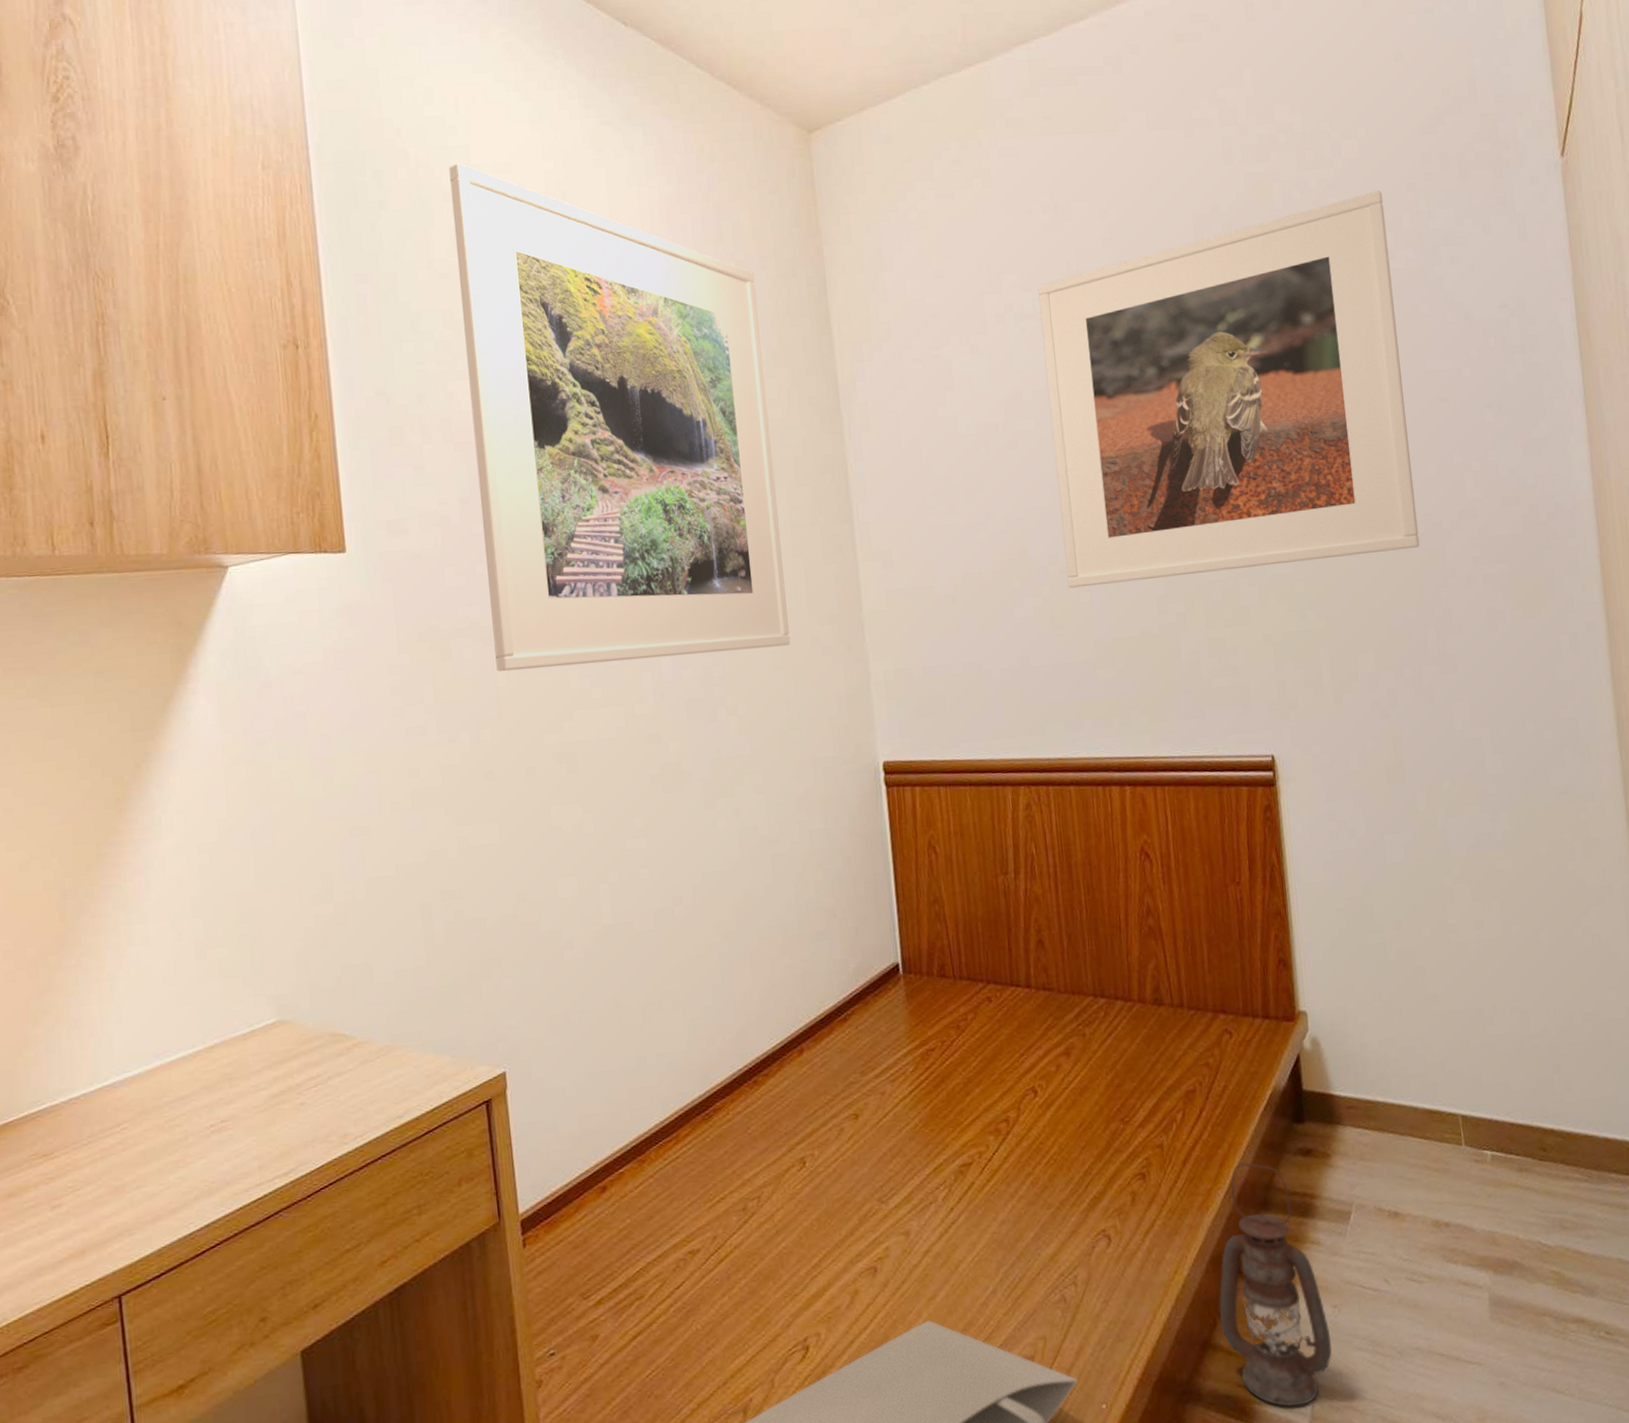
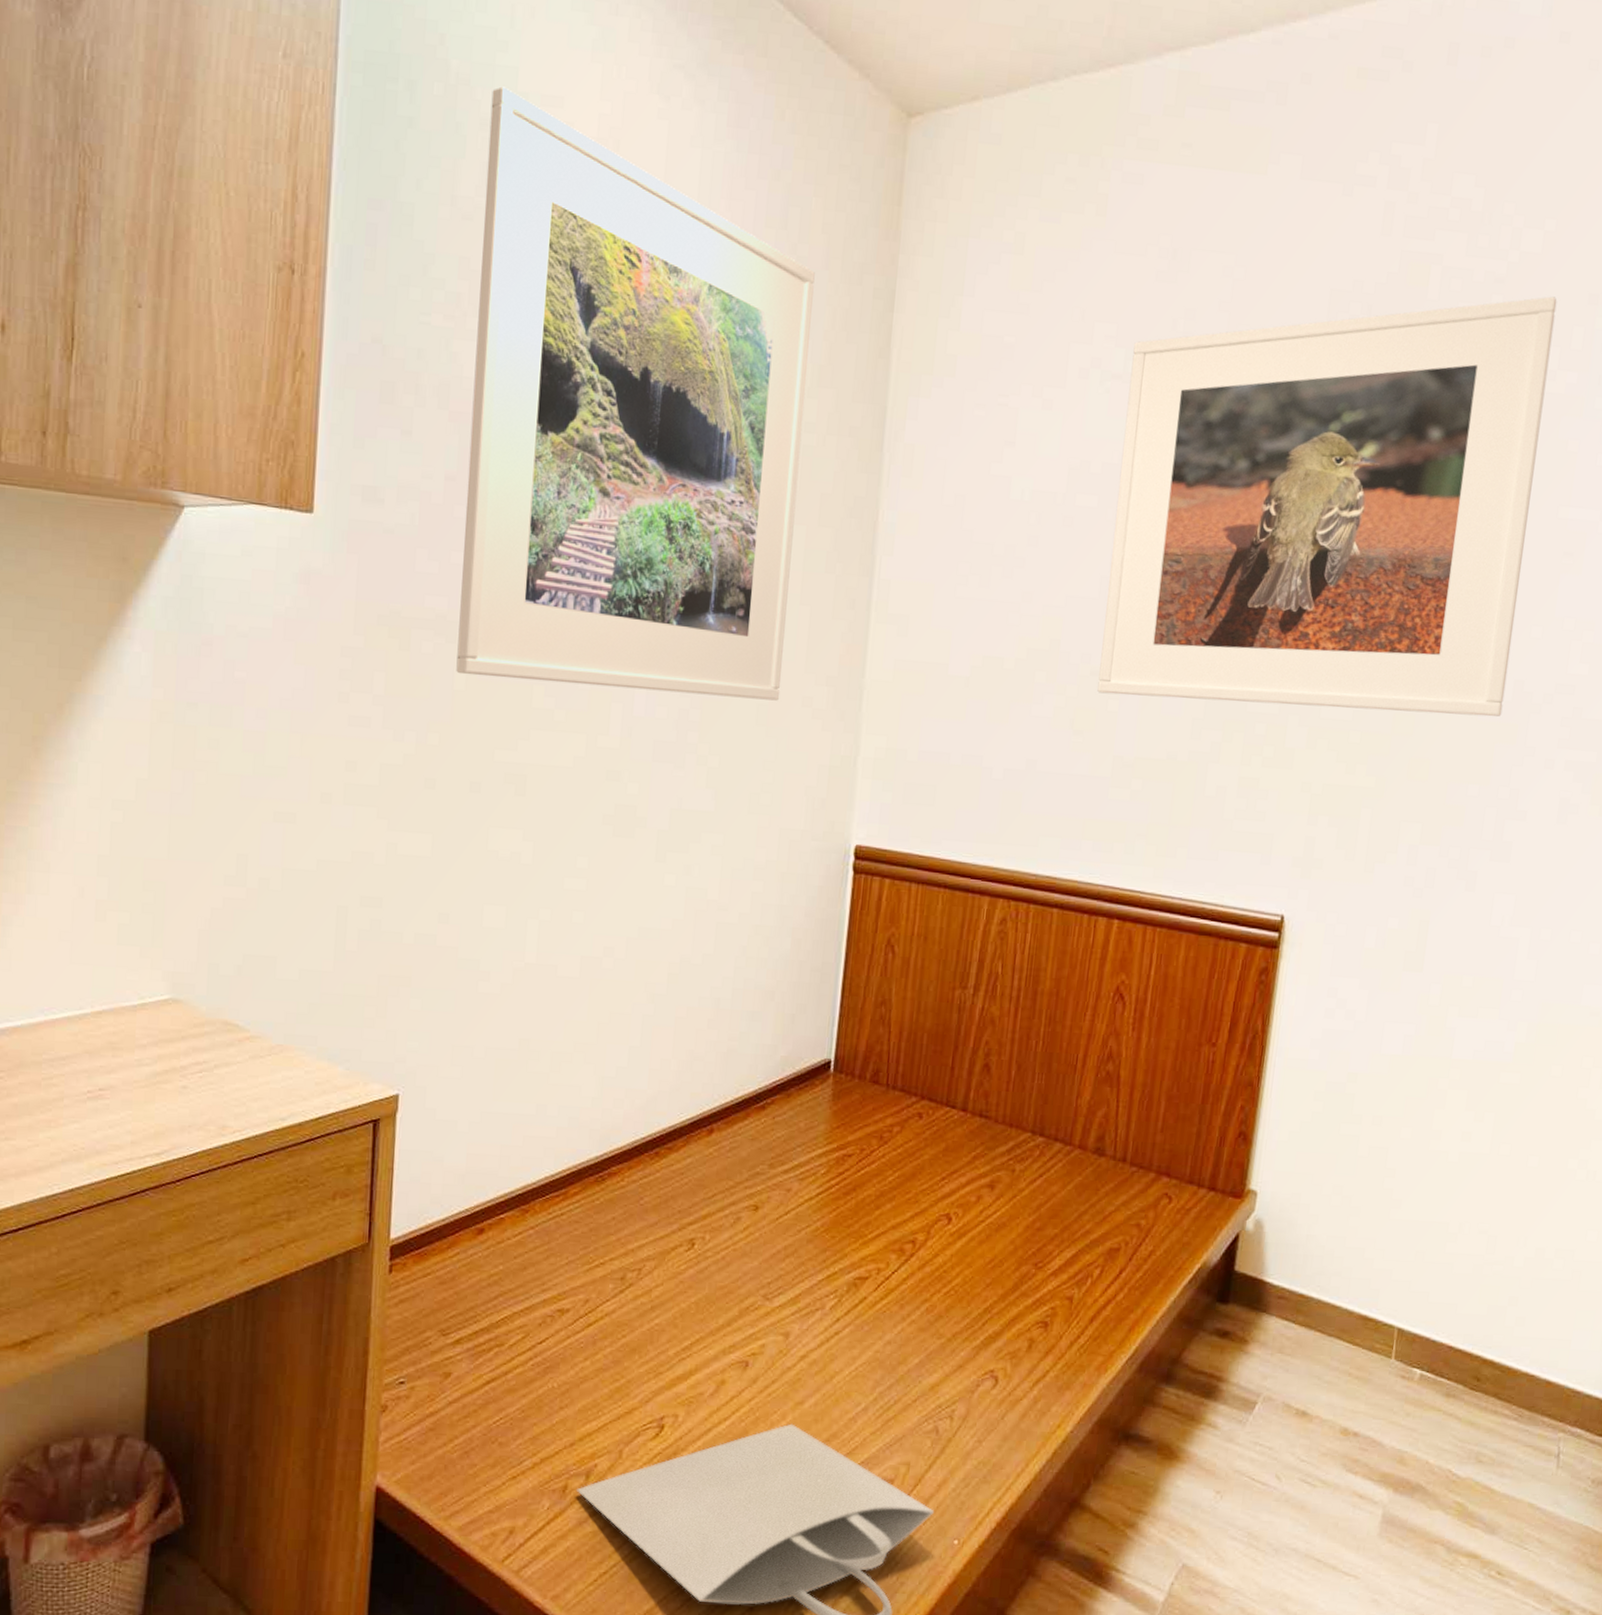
lantern: present [1219,1162,1332,1408] -> none [1094,1330,1207,1581]

